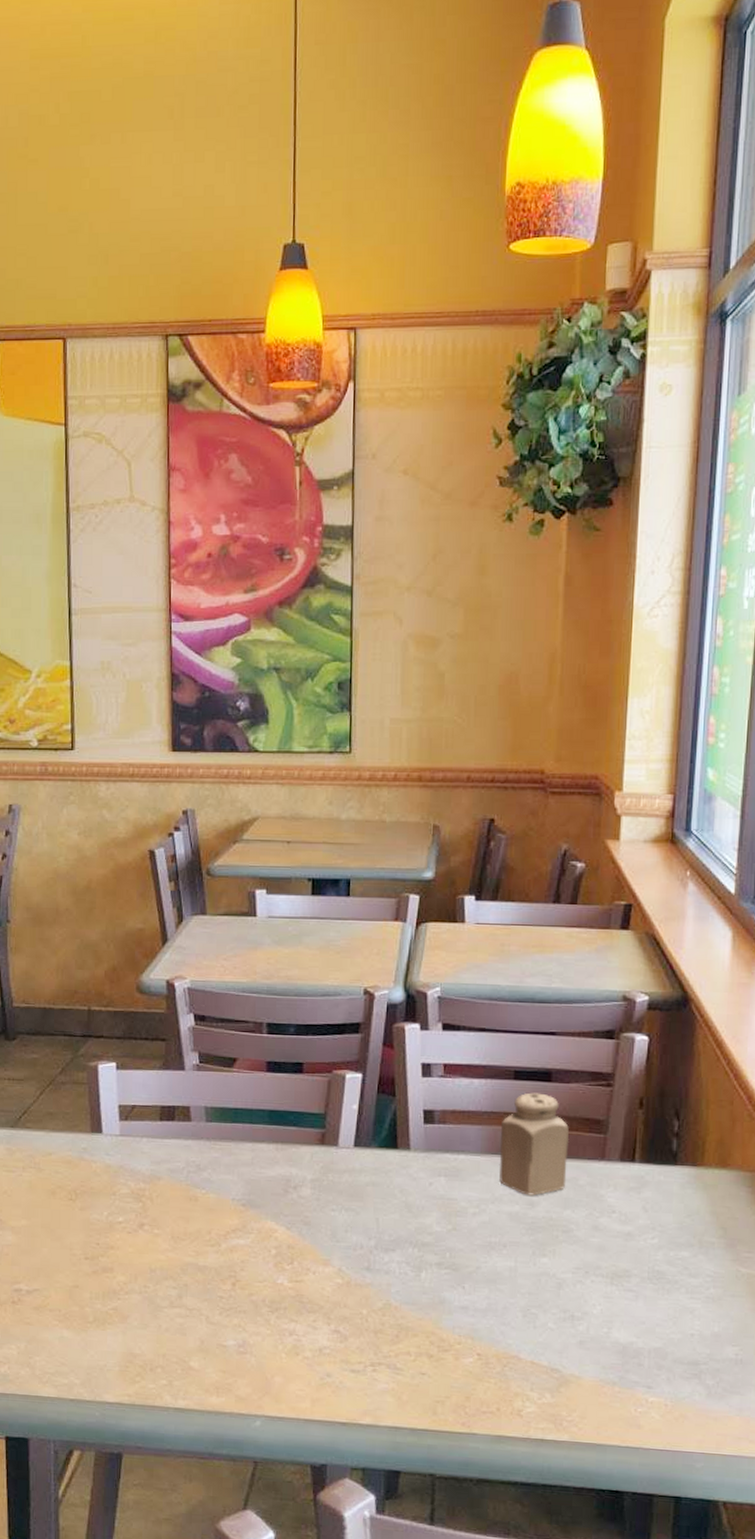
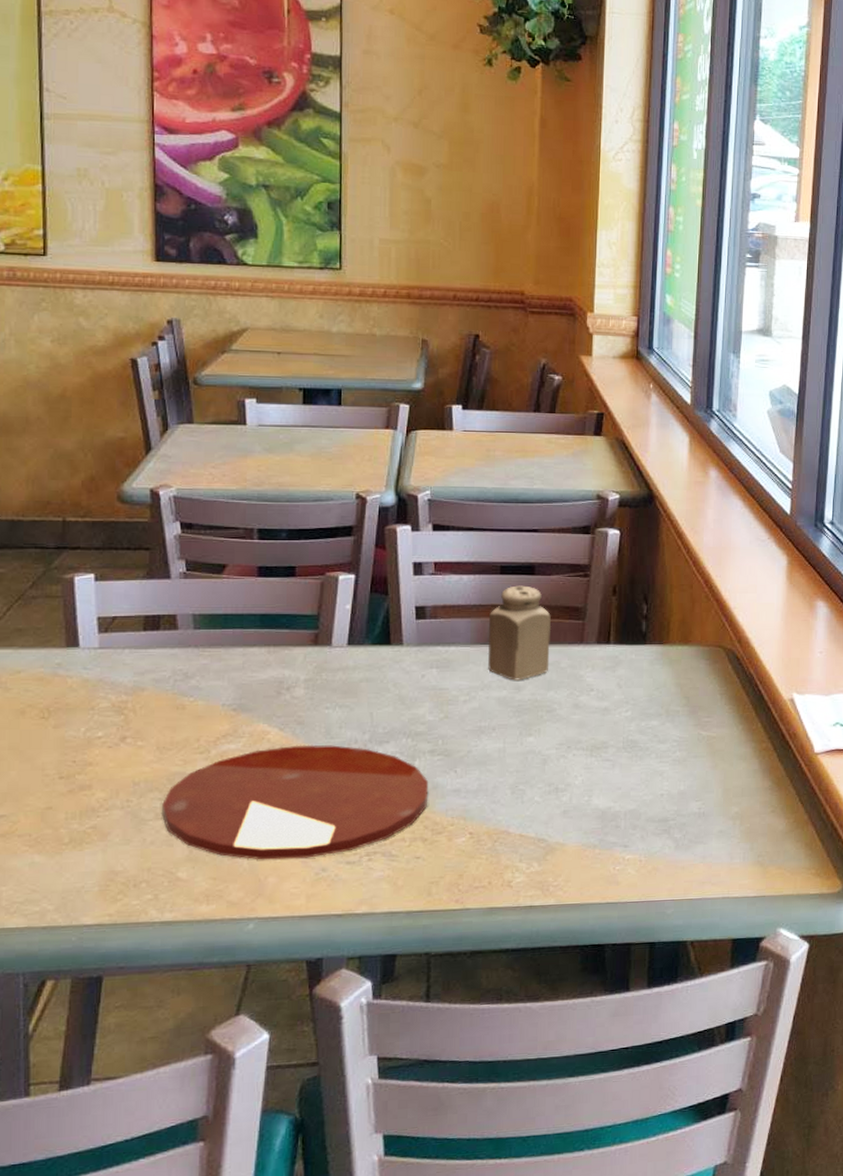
plate: none [175,1245,436,1362] -> present [161,744,429,860]

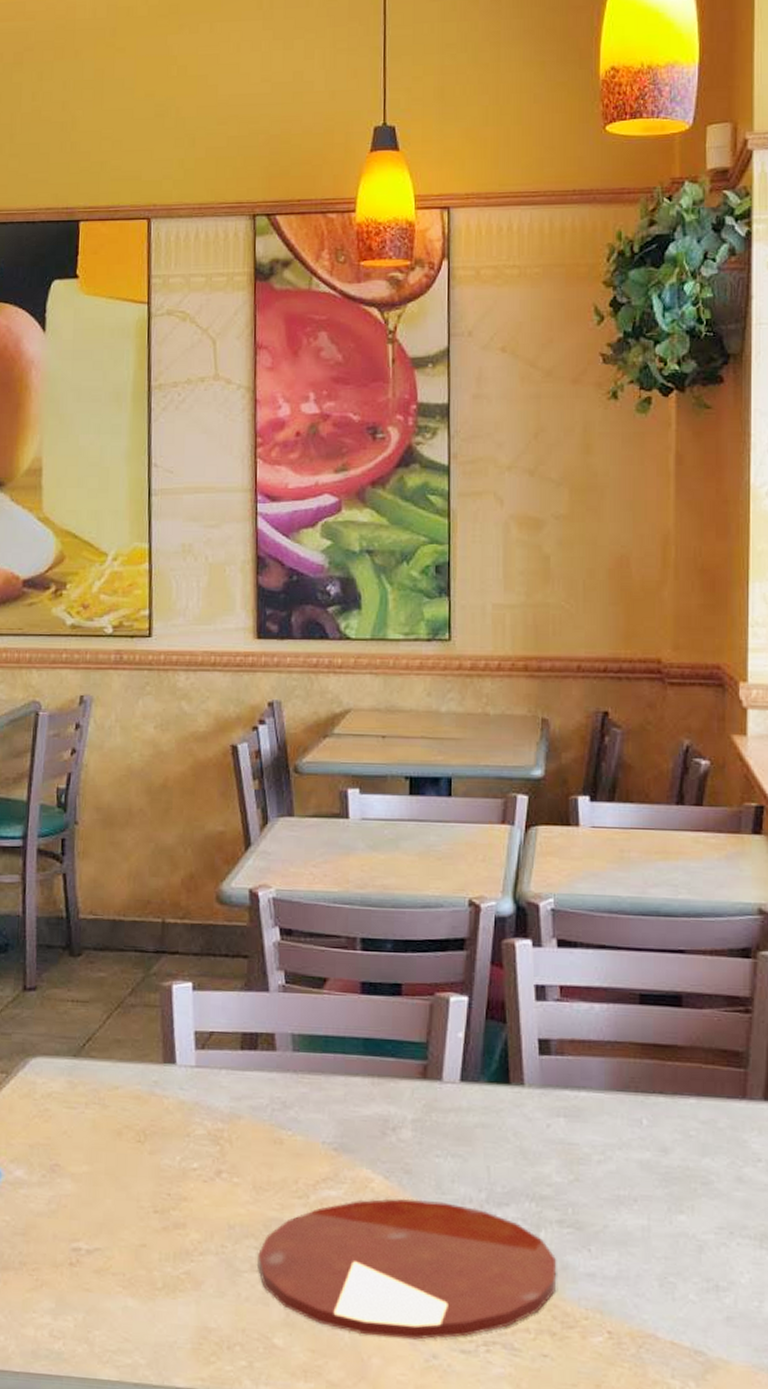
salt shaker: present [487,585,552,681] -> none [625,1019,705,1141]

